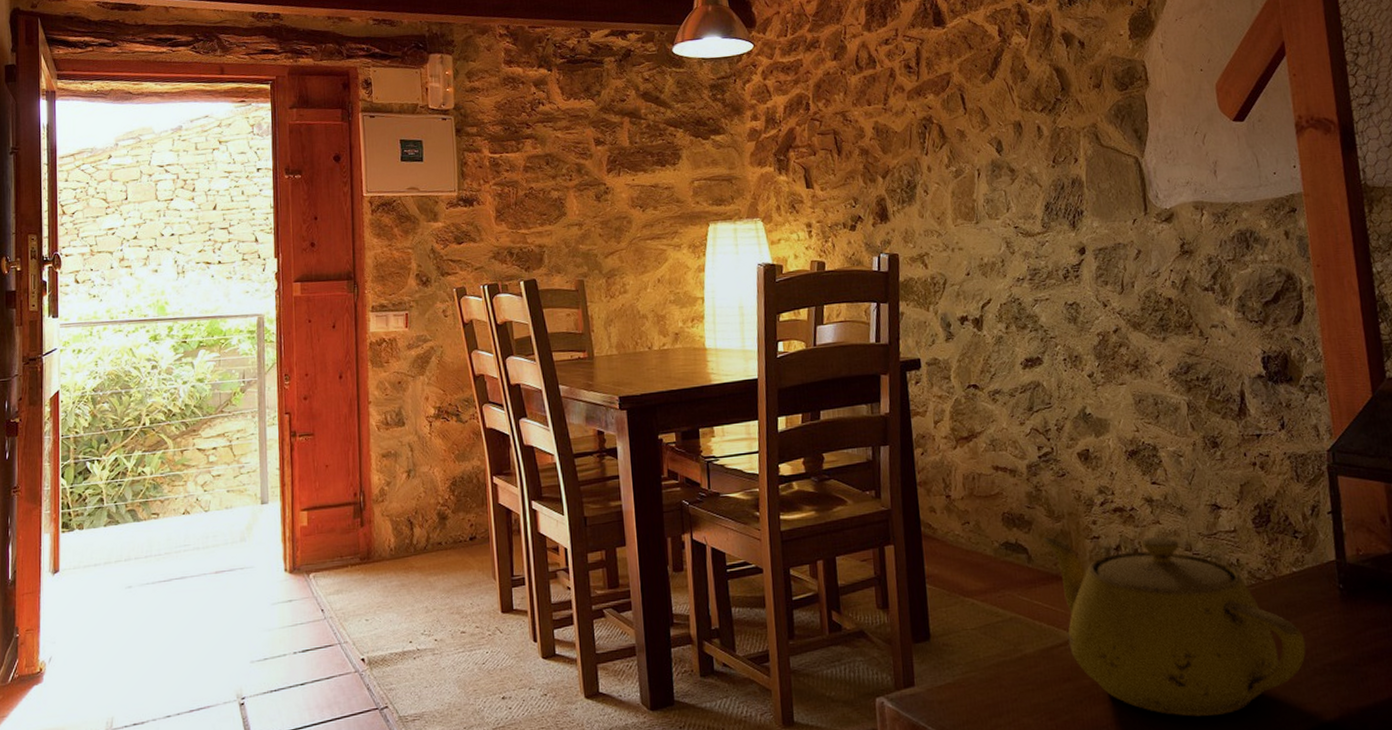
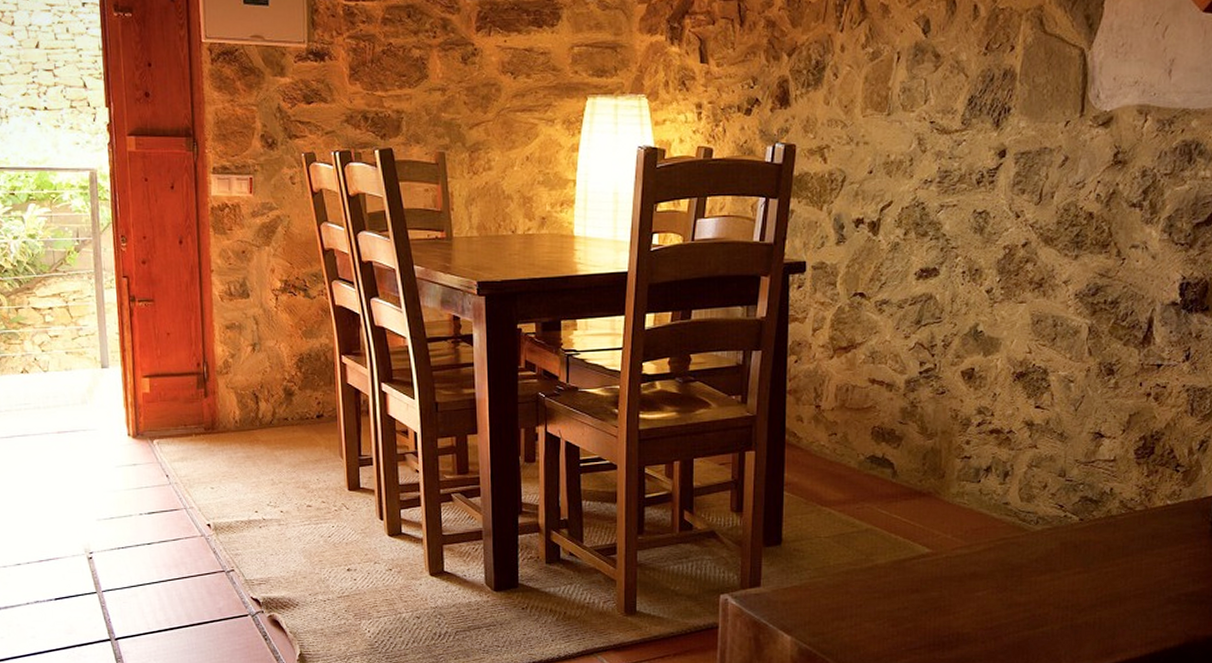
teapot: present [1043,536,1306,717] -> none [911,454,1165,633]

